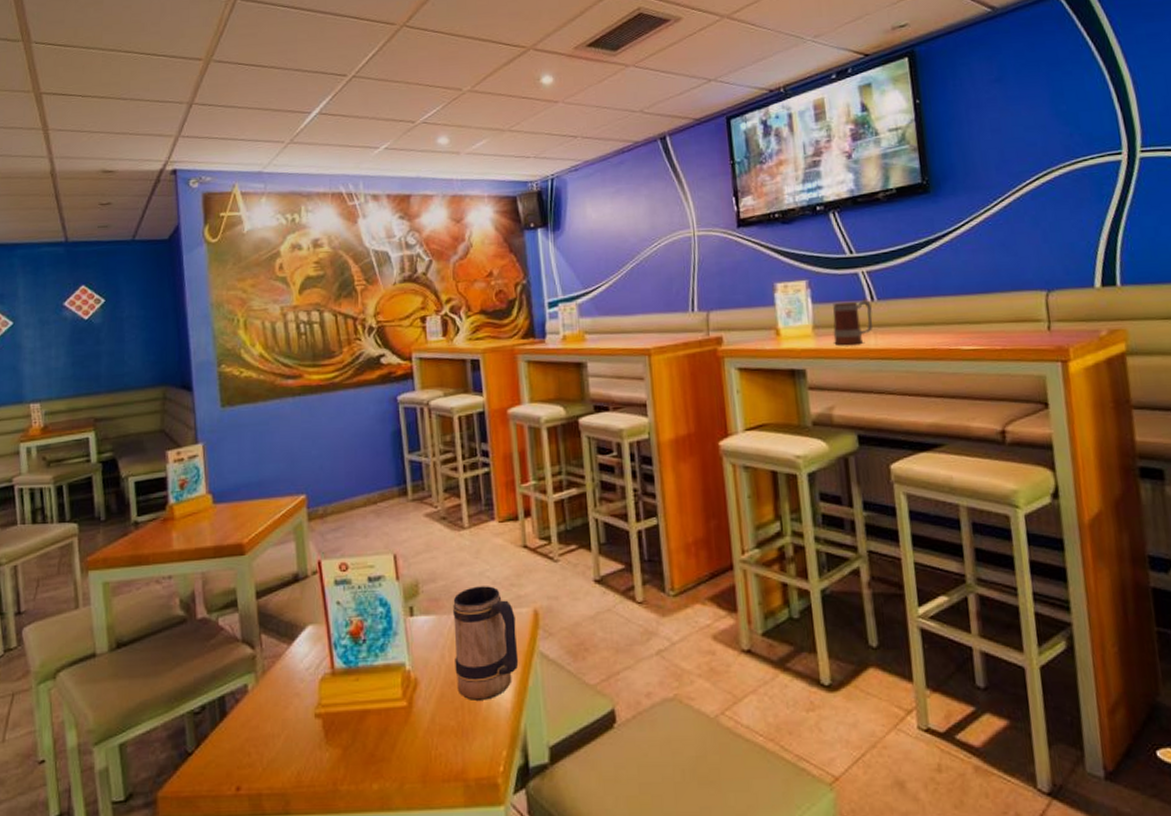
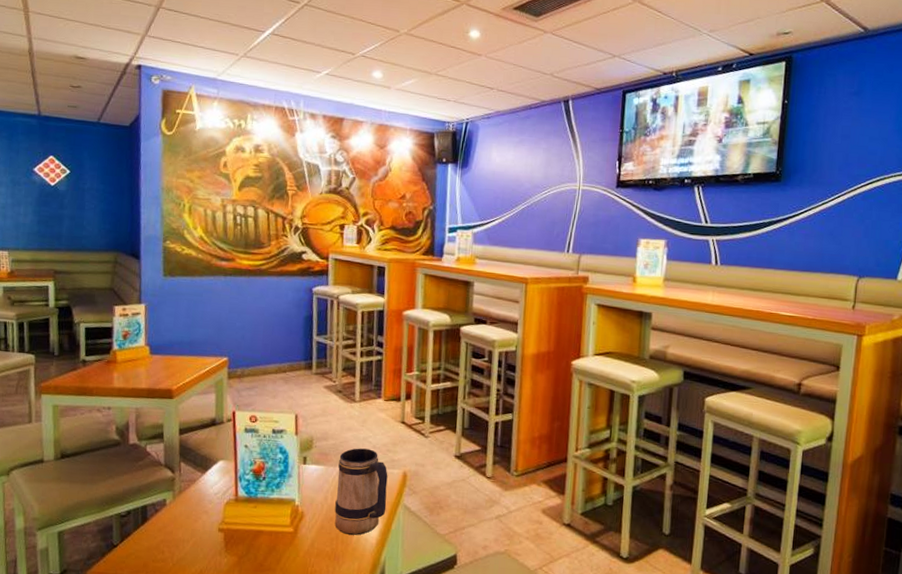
beer mug: present [833,300,873,347] -> none [679,262,715,300]

